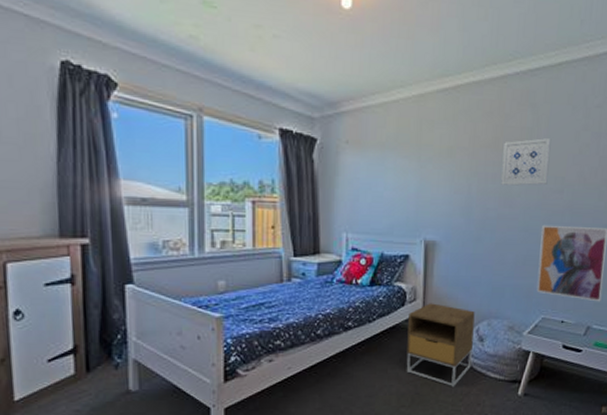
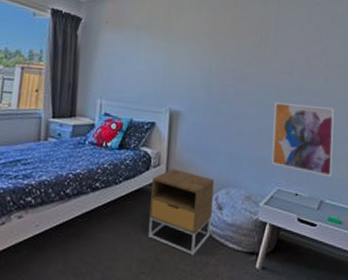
wall art: present [501,138,551,186] -> none [238,27,281,67]

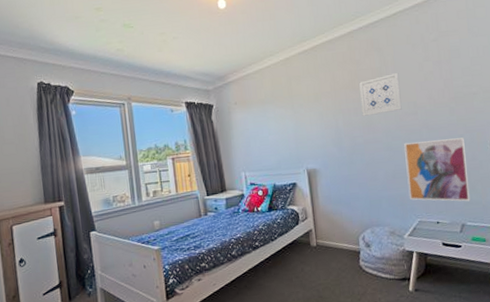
nightstand: present [147,169,214,256] -> none [303,219,363,289]
wall art: none [238,27,281,67] -> present [359,73,402,116]

